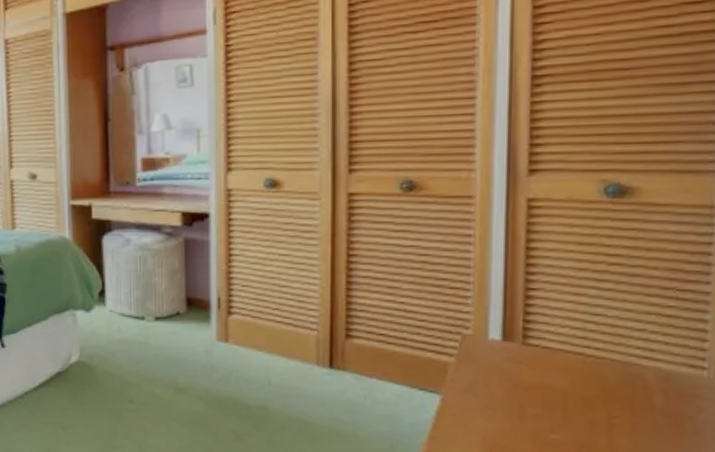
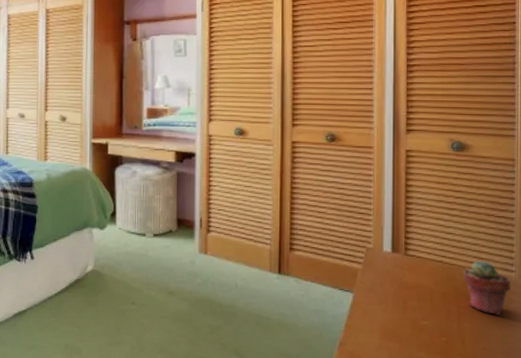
potted succulent: none [617,353,700,429] -> present [462,260,511,315]

